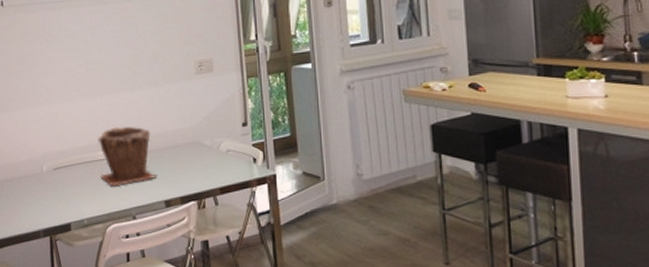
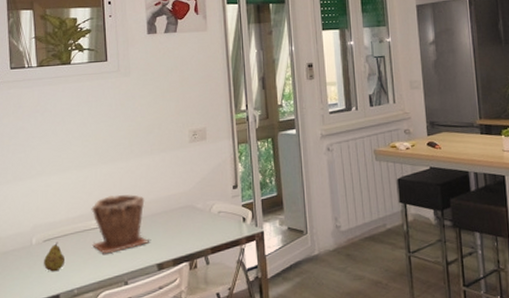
fruit: none [54,171,75,201] -> present [43,242,66,272]

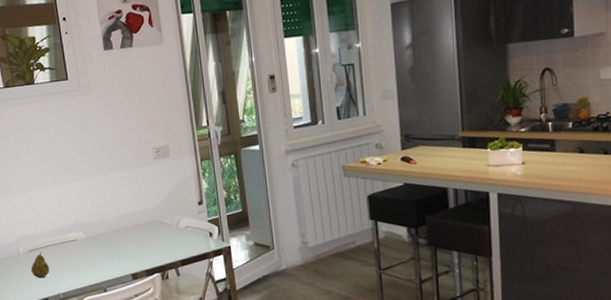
plant pot: present [91,194,149,254] -> none [67,209,123,264]

